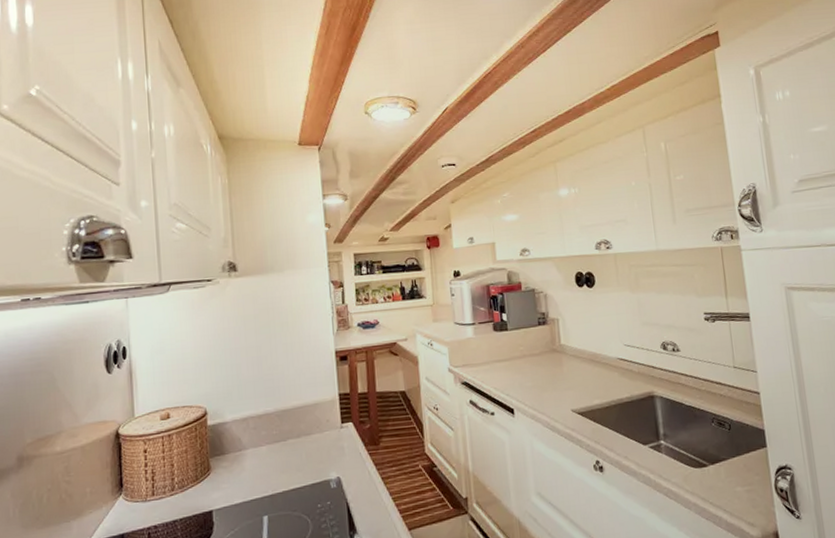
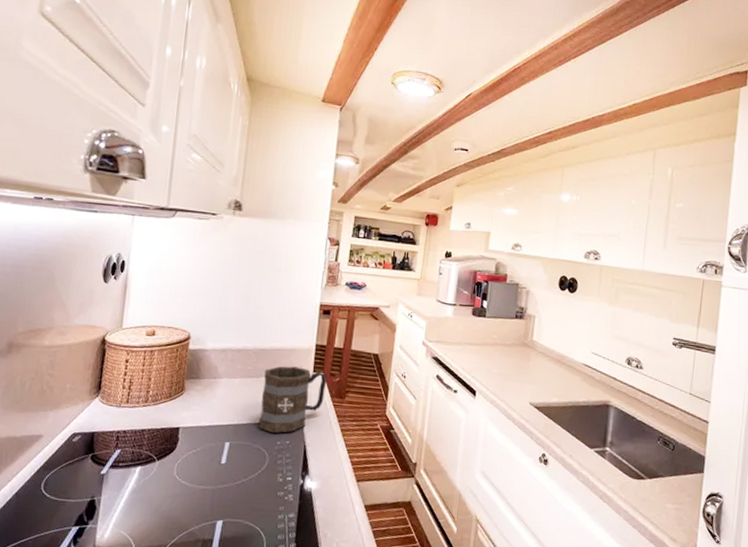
mug: none [290,421,358,496] -> present [258,366,327,433]

